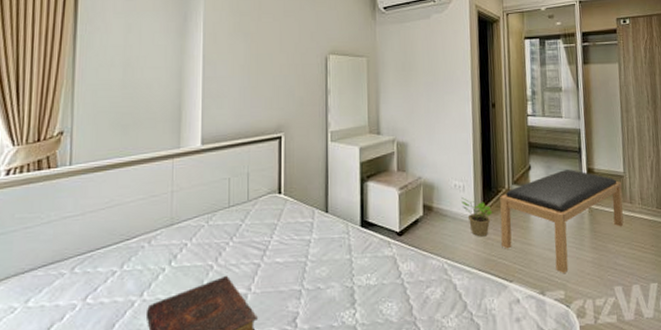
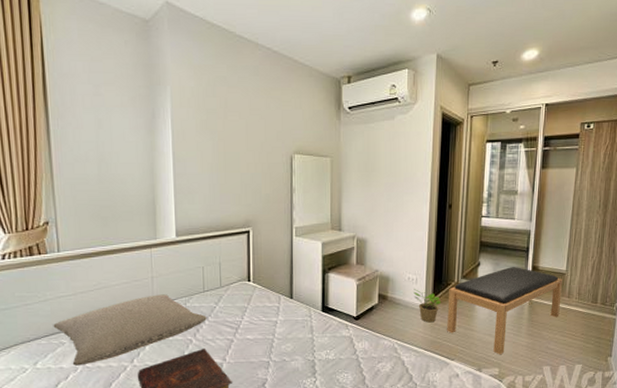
pillow: none [53,211,231,303] -> present [53,294,207,366]

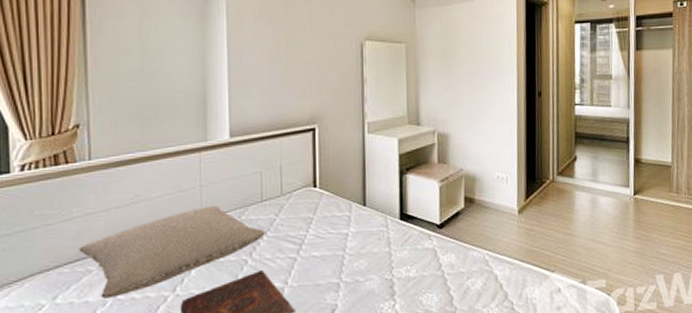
potted plant: present [413,289,441,323] -> none [504,189,535,229]
bench: present [447,267,562,354] -> none [543,160,669,263]

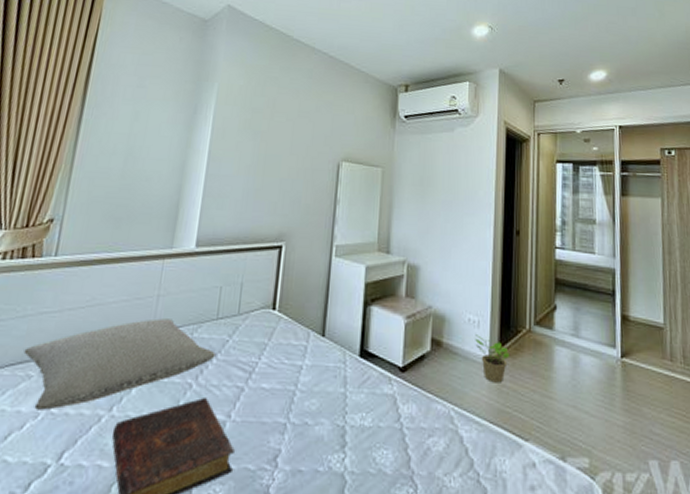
potted plant: none [504,189,535,229] -> present [475,335,509,383]

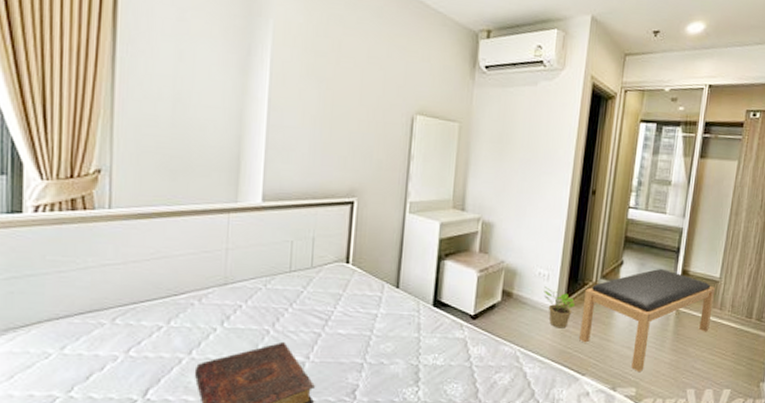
pillow: present [23,318,215,410] -> none [91,271,291,354]
bench: none [518,314,662,437] -> present [579,269,715,371]

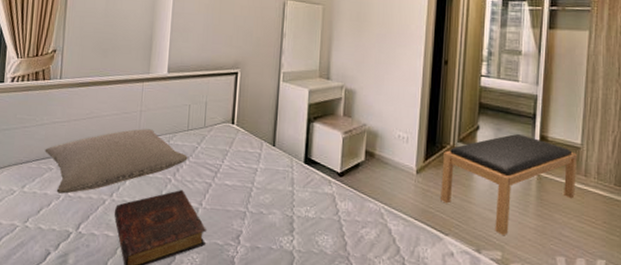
pillow: none [91,271,291,354] -> present [45,129,188,194]
potted plant: present [544,287,575,329] -> none [404,148,434,189]

